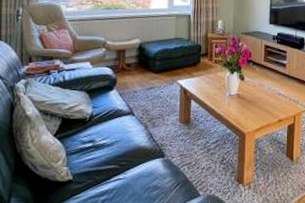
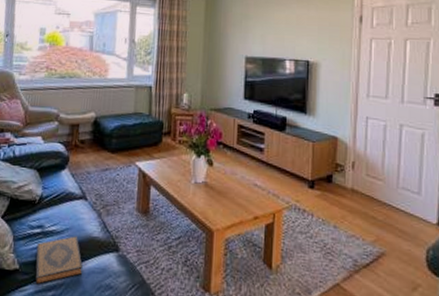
hardback book: none [88,147,132,192] -> present [35,236,83,285]

